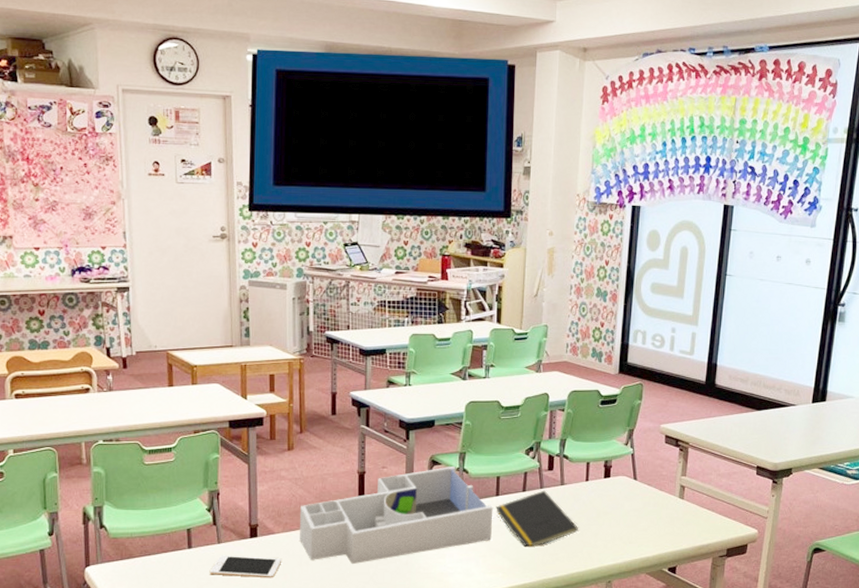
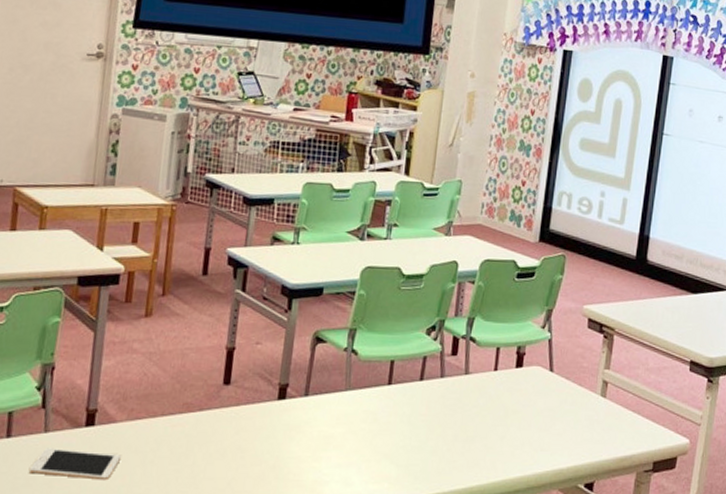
desk organizer: present [299,465,493,565] -> none [146,344,384,466]
notepad: present [496,490,579,547] -> none [386,380,483,451]

